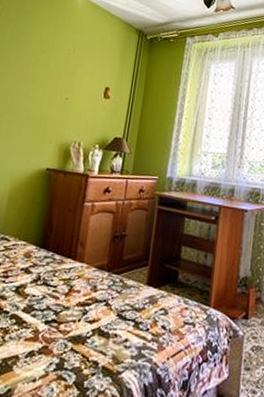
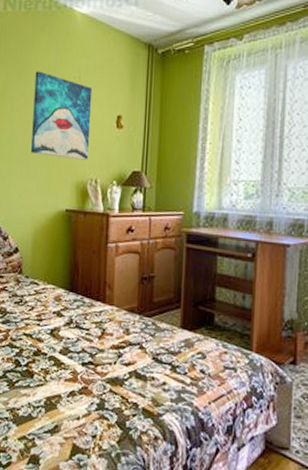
wall art: none [18,40,85,124] -> present [30,71,93,160]

